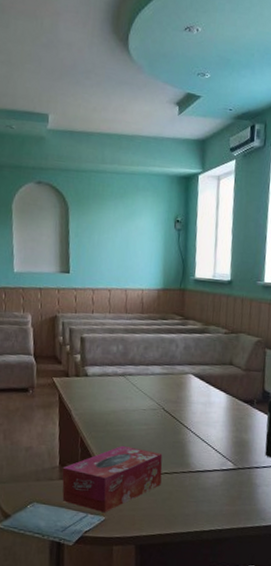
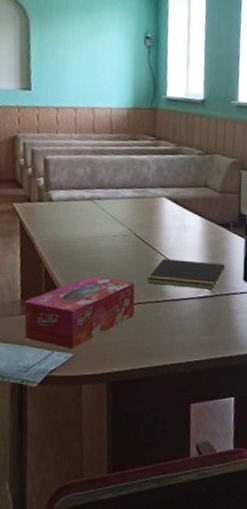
notepad: none [174,432,248,463] -> present [147,259,225,289]

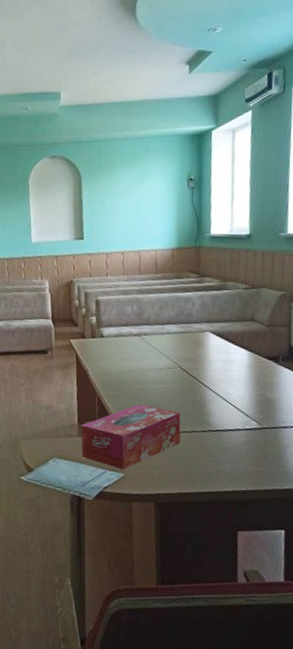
notepad: present [147,259,225,289] -> none [193,391,273,422]

